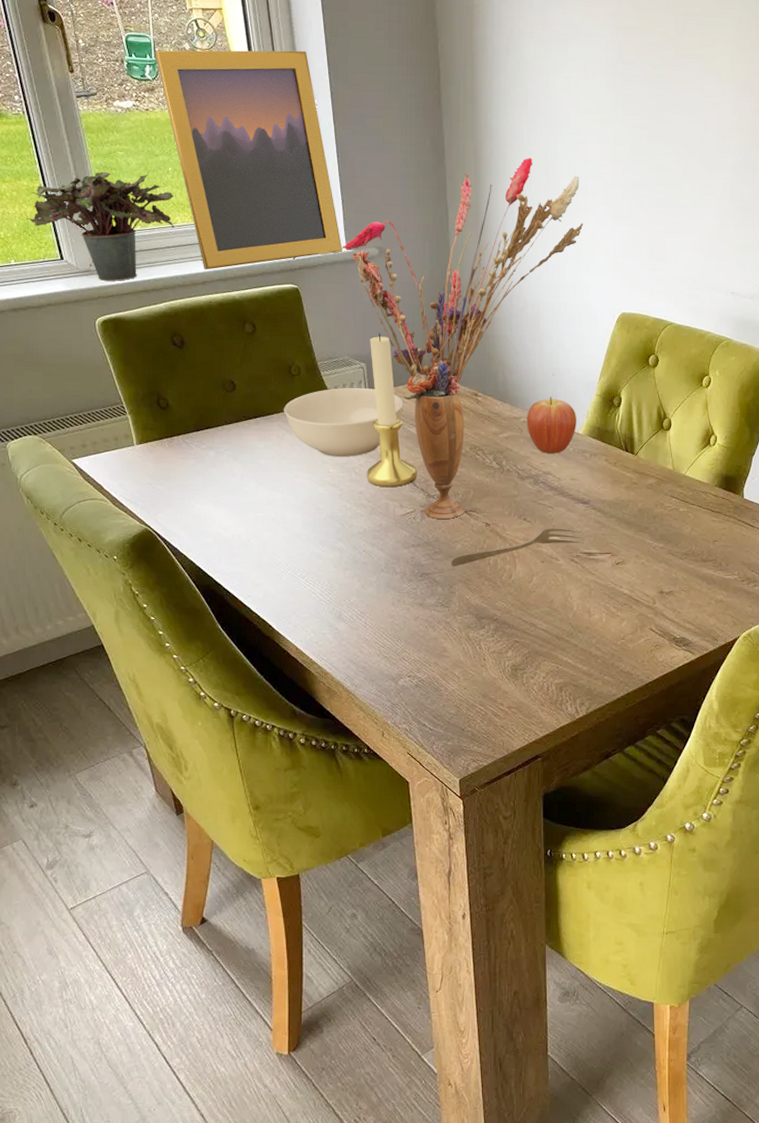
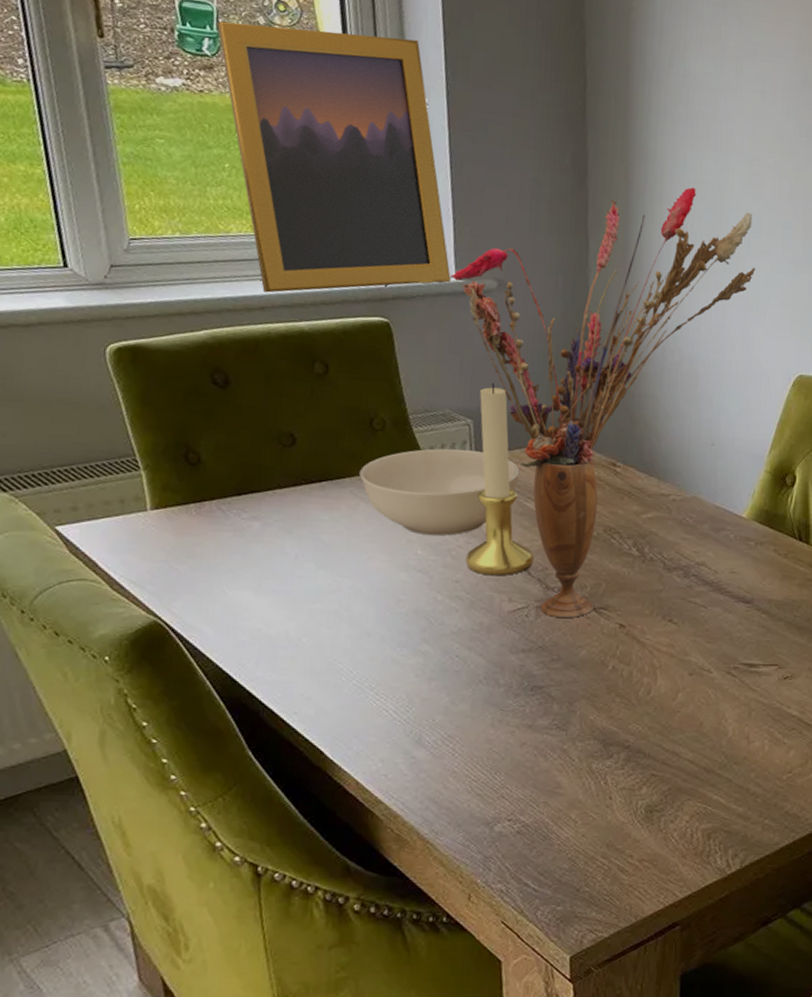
potted plant: present [27,171,174,281] -> none [19,161,229,299]
fork: present [451,527,584,567] -> none [572,631,744,679]
fruit: present [526,397,576,453] -> none [676,471,740,540]

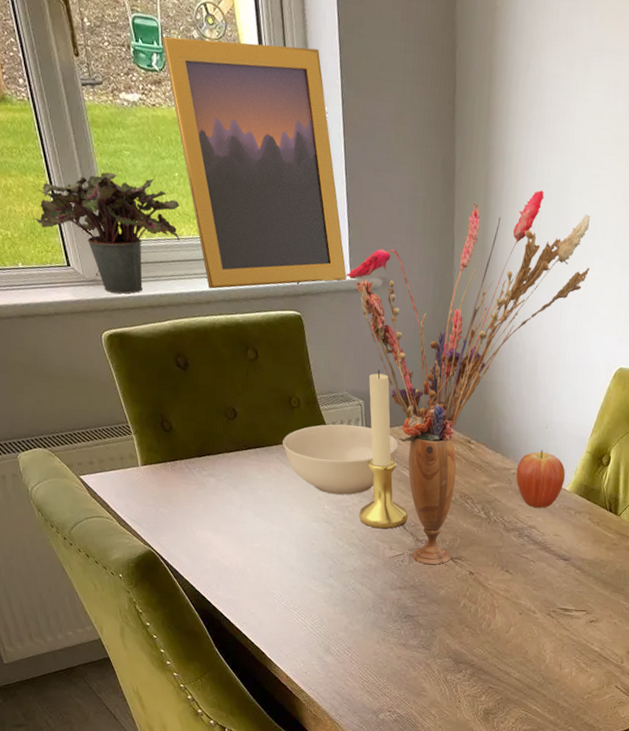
potted plant: none [19,161,229,299] -> present [33,172,180,294]
fruit: none [676,471,740,540] -> present [516,450,565,508]

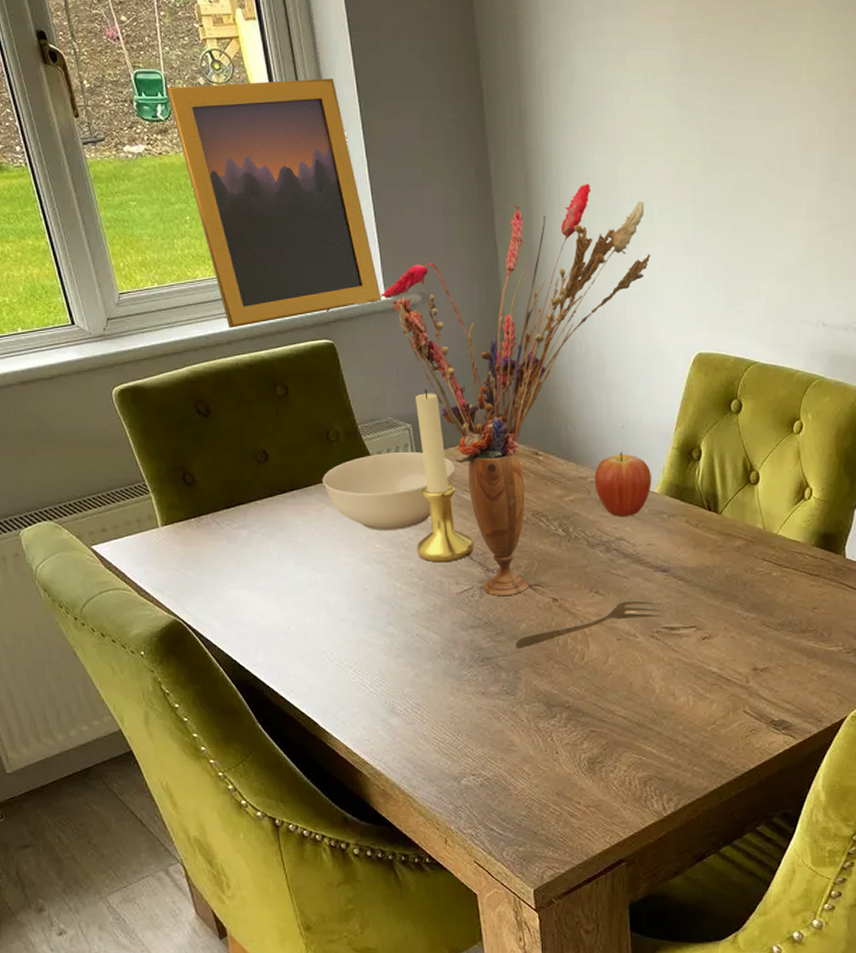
potted plant: present [33,172,180,294] -> none [33,224,195,346]
fork: none [434,580,562,612] -> present [515,599,665,650]

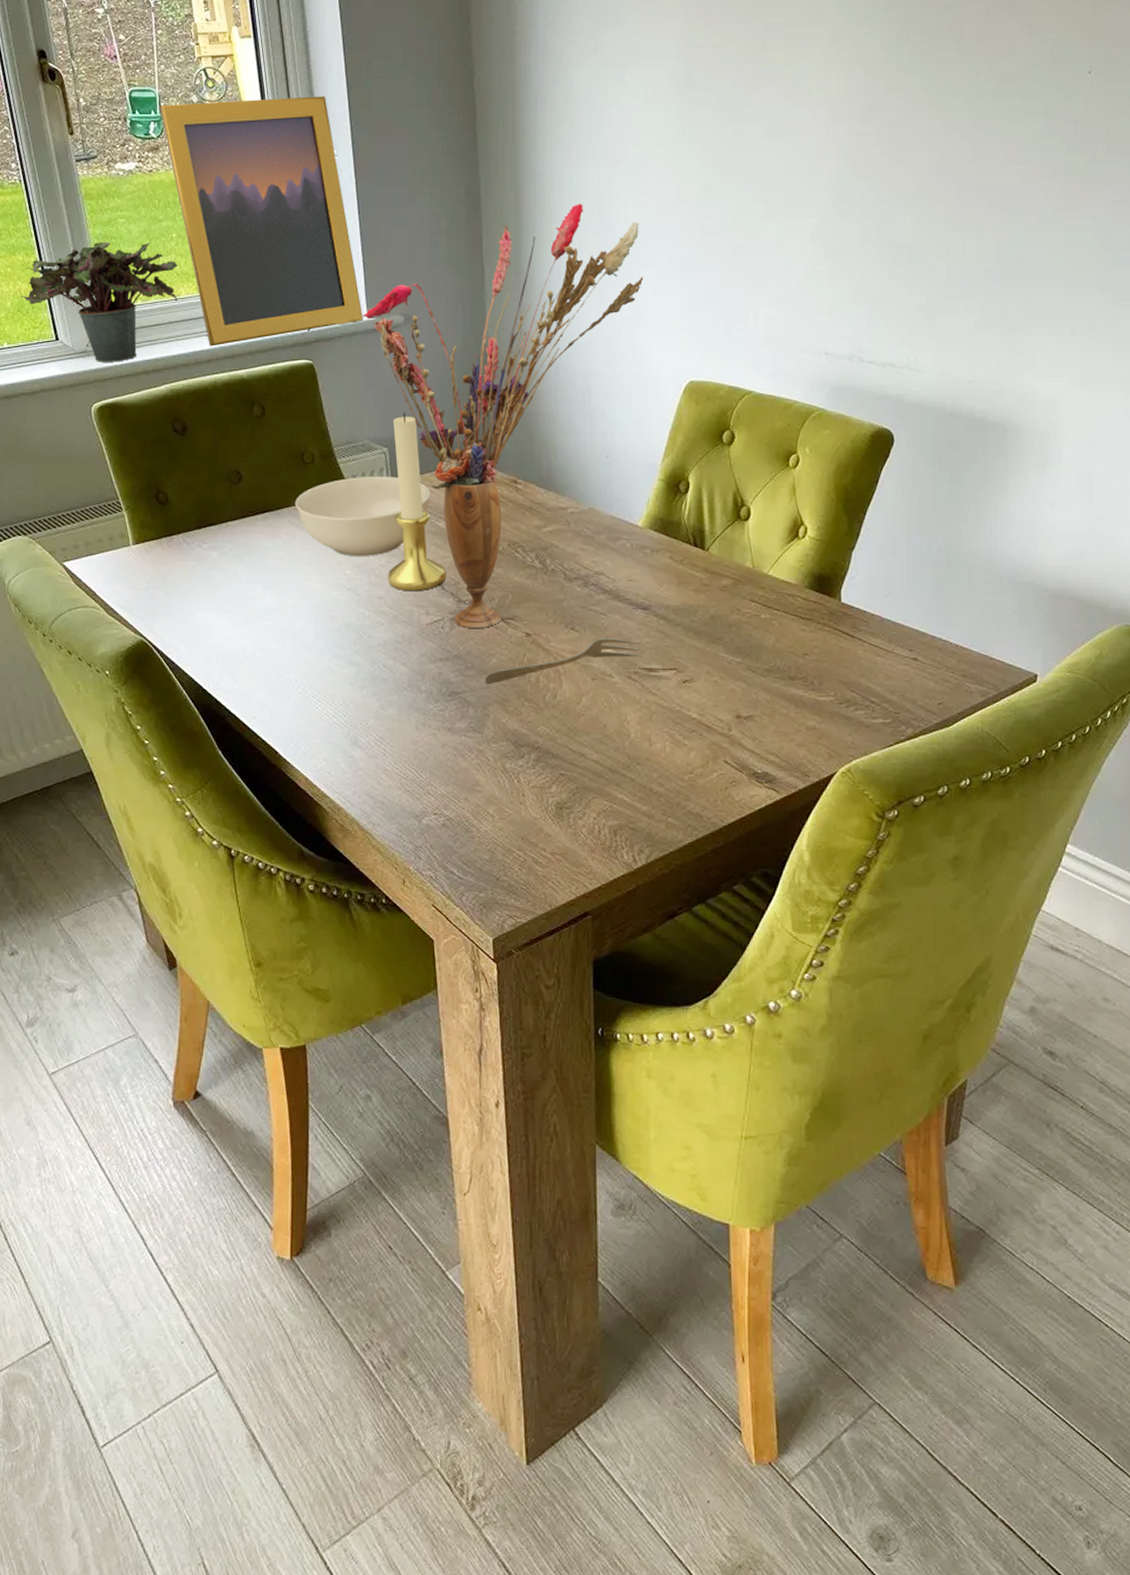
potted plant: none [33,224,195,346] -> present [21,241,178,362]
fruit: present [594,452,651,516] -> none [575,483,635,550]

